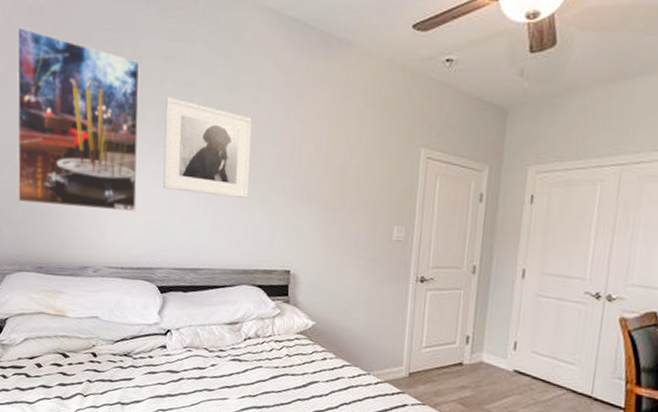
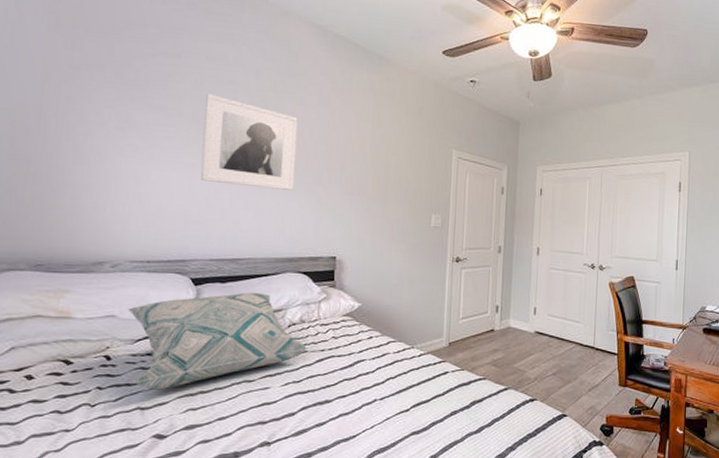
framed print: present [16,26,140,212] -> none [13,10,178,204]
decorative pillow: none [107,302,263,389] -> present [127,292,308,390]

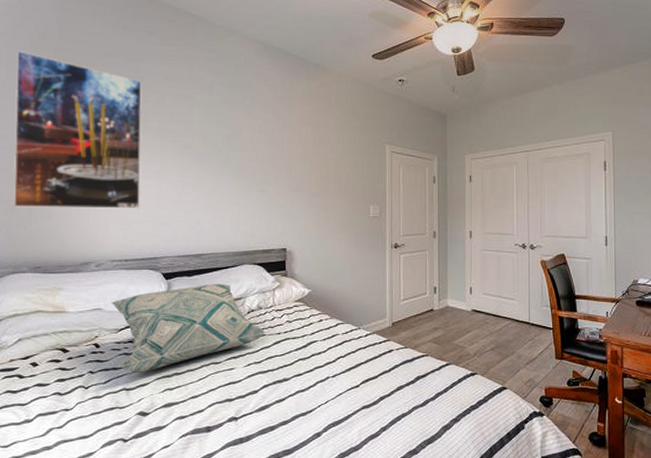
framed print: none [13,10,178,204] -> present [13,50,142,209]
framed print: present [200,93,298,190] -> none [165,109,247,191]

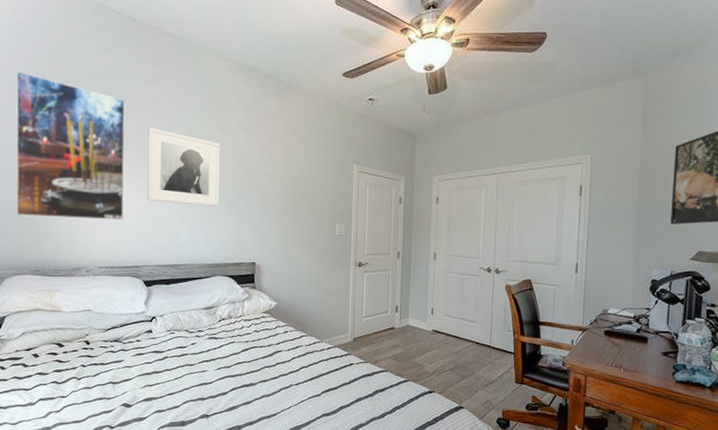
decorative pillow: present [111,284,266,373] -> none [99,292,235,369]
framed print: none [165,109,247,191] -> present [146,127,220,206]

